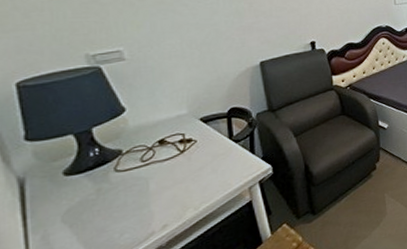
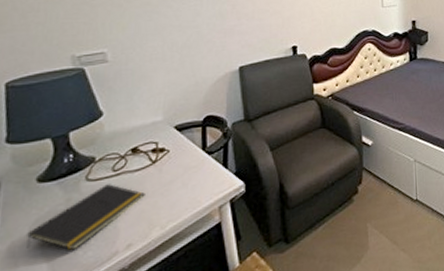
notepad: none [60,173,176,236] -> present [26,184,145,251]

